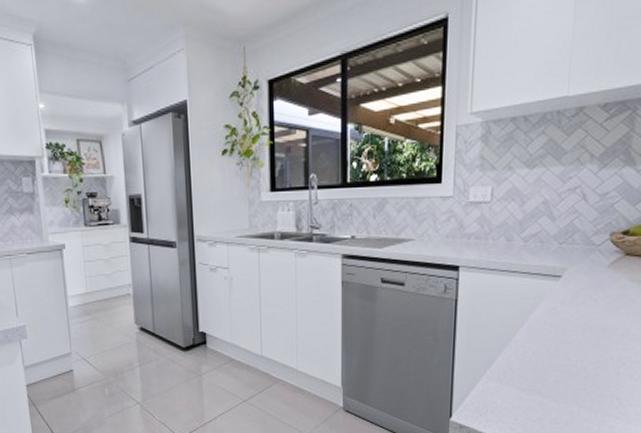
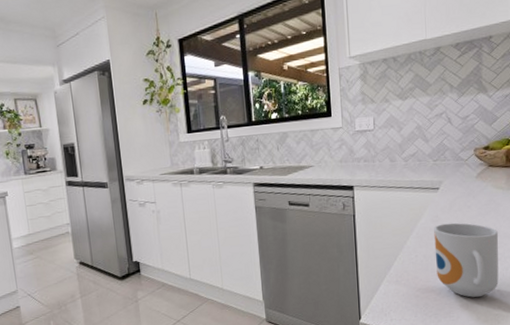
mug: none [546,317,627,404] -> present [434,222,499,298]

